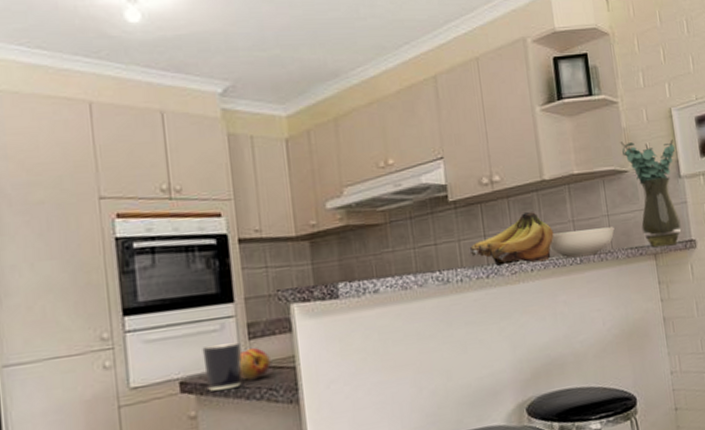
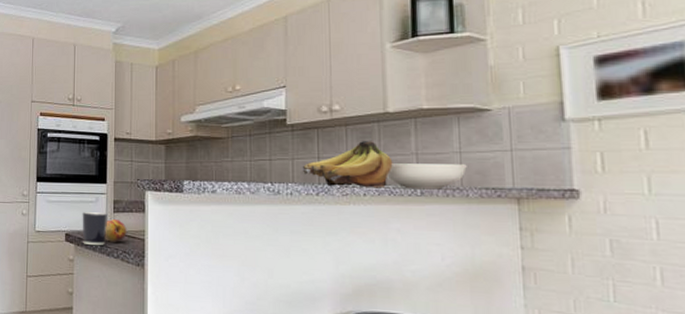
vase: present [620,139,682,248] -> none [484,79,561,192]

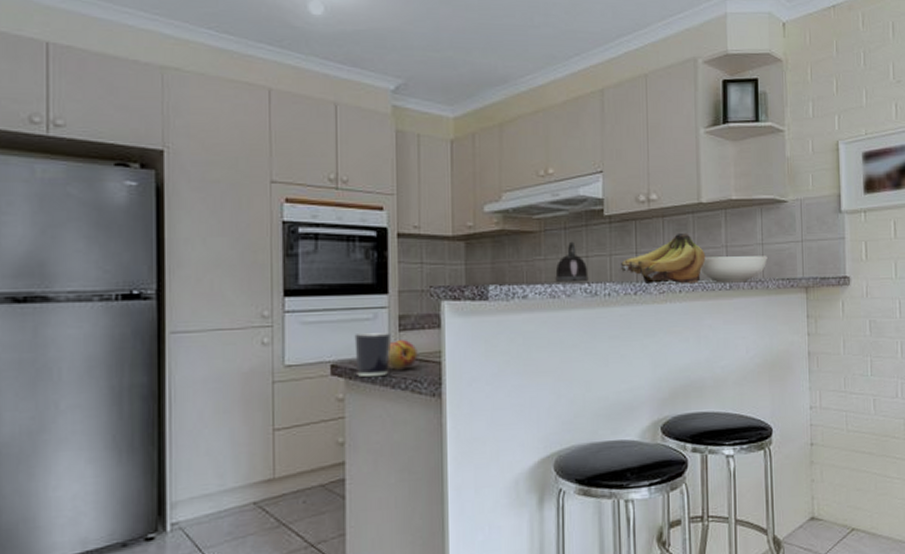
kettle: none [241,146,272,182] -> present [555,241,589,283]

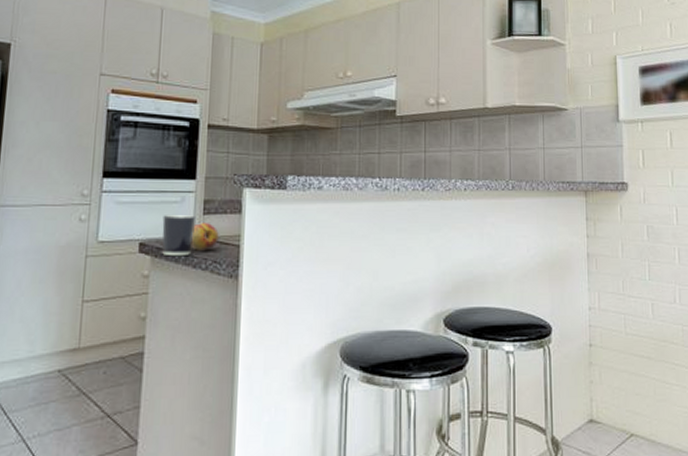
kettle: present [555,241,589,283] -> none [349,138,380,177]
fruit: present [620,234,706,285] -> none [409,135,490,183]
bowl: present [699,256,768,283] -> none [483,158,549,184]

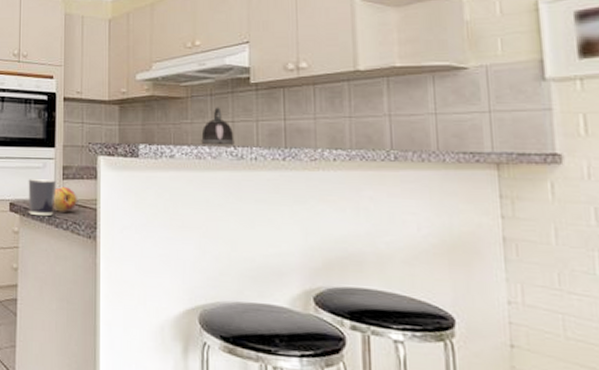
kettle: none [349,138,380,177] -> present [201,107,235,146]

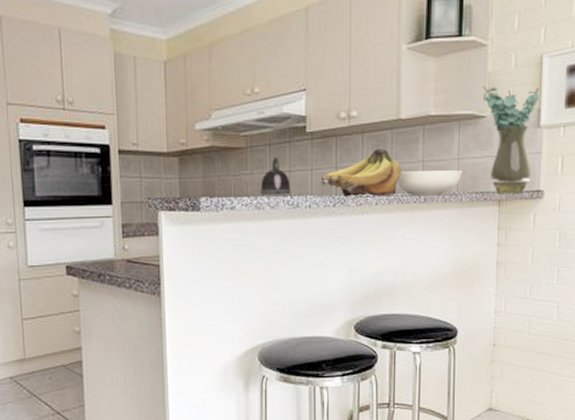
mug: present [28,179,57,217] -> none [85,239,117,278]
fruit: present [53,187,77,212] -> none [113,246,139,271]
fruit: none [267,101,365,153] -> present [320,149,402,198]
bowl: none [357,126,443,154] -> present [395,170,463,196]
vase: none [460,36,541,157] -> present [483,86,540,194]

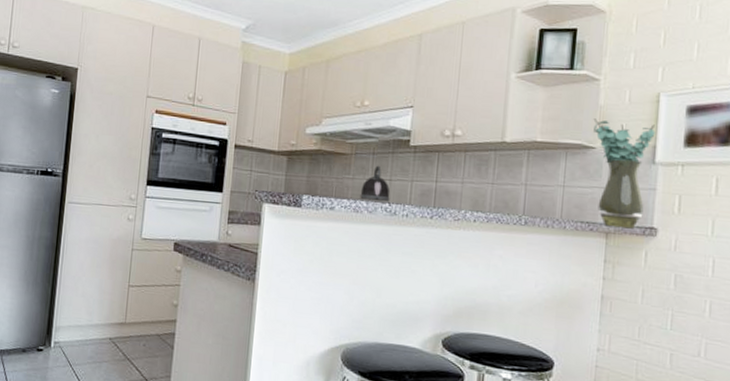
fruit: present [320,149,402,198] -> none [419,168,504,216]
bowl: present [395,170,463,196] -> none [495,192,568,221]

